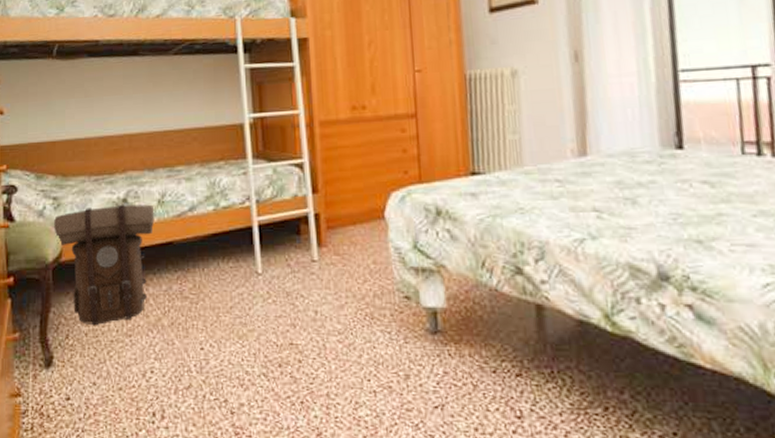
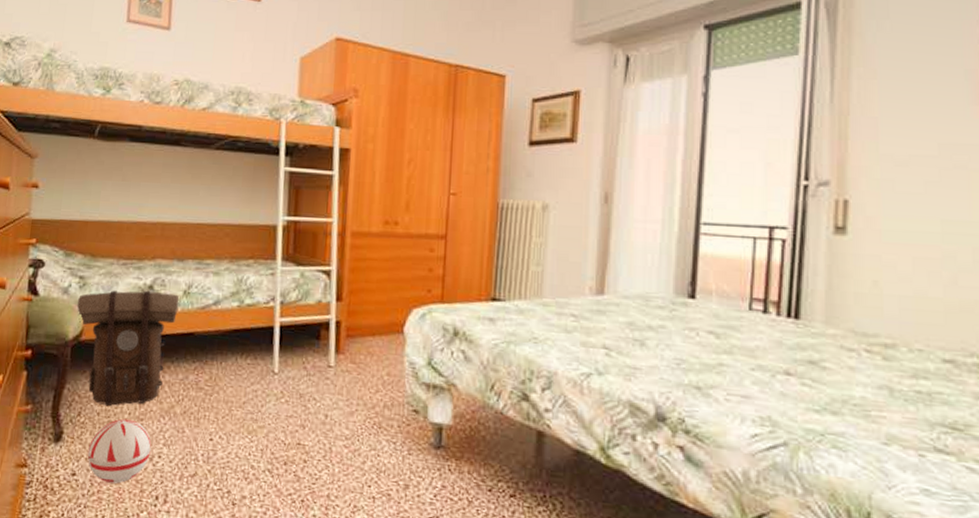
ball: none [80,336,143,404] -> present [87,418,151,484]

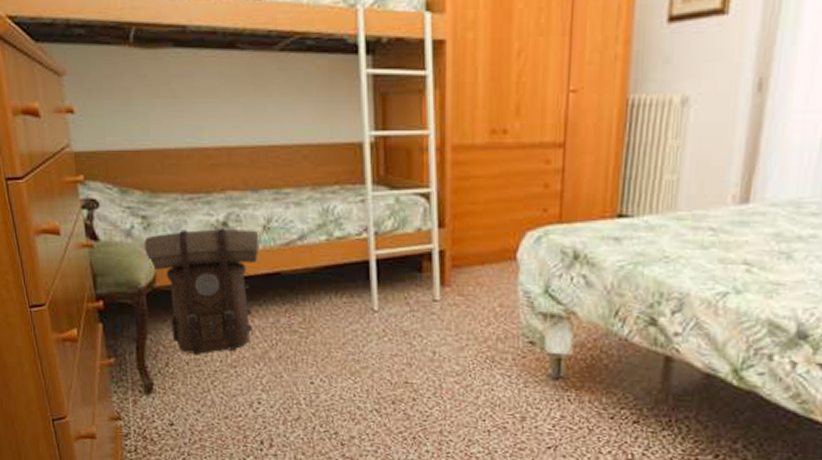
ball: present [87,418,151,484] -> none [182,366,249,431]

